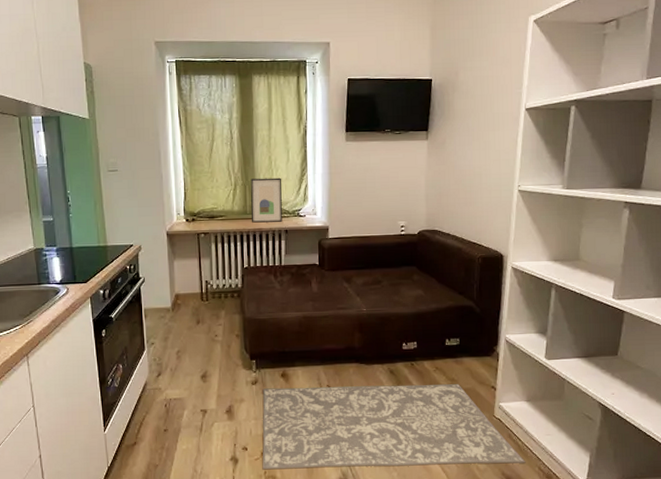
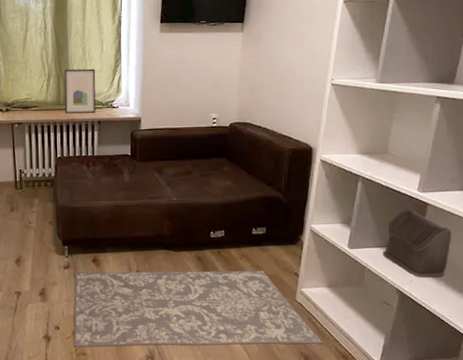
decorative box: none [581,317,652,391] -> present [382,209,452,279]

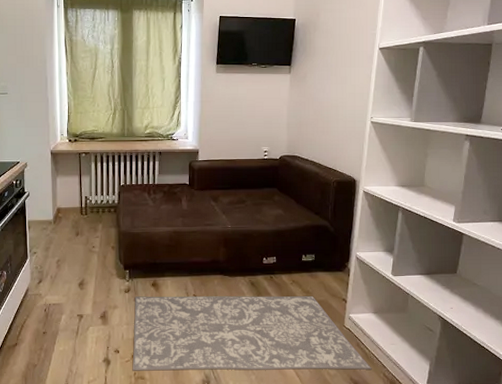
picture frame: present [64,69,96,114] -> none [128,104,158,146]
decorative box: present [382,209,452,279] -> none [423,239,488,306]

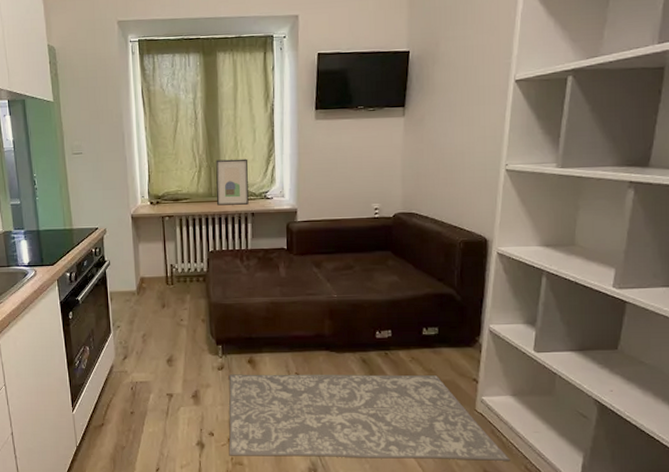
picture frame: none [128,104,158,146] -> present [215,158,249,206]

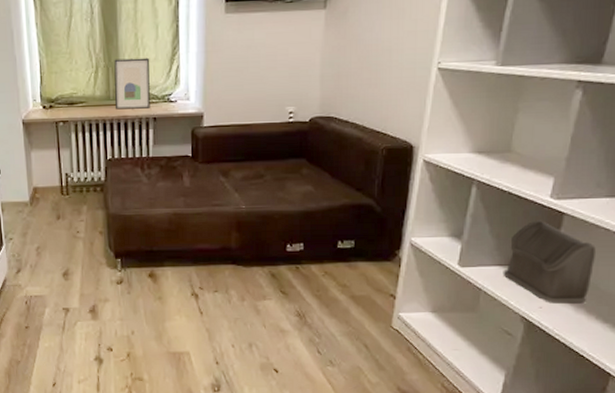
rug: present [229,374,511,461] -> none [128,288,427,379]
decorative box: none [575,308,658,388] -> present [503,220,597,305]

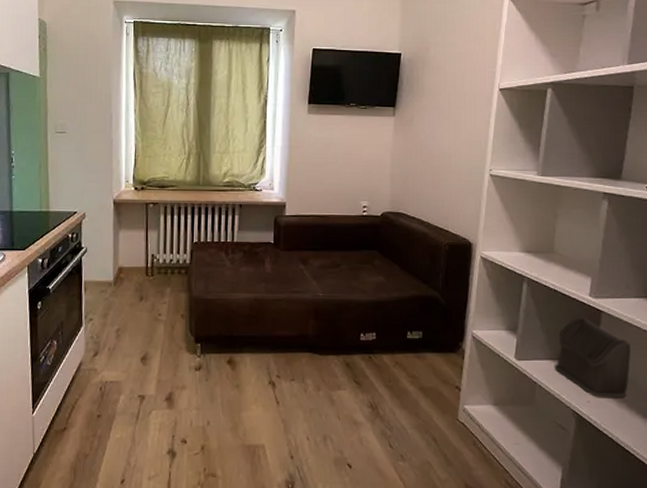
picture frame: present [114,57,151,110] -> none [204,148,239,196]

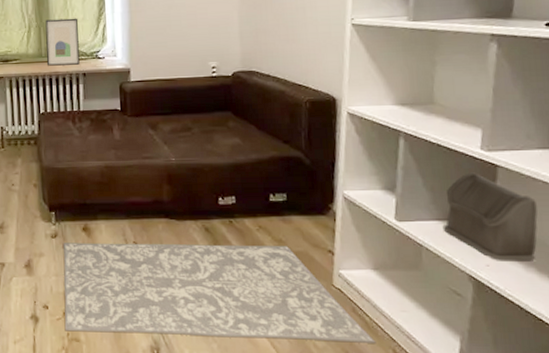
rug: none [202,375,492,475] -> present [64,243,376,343]
picture frame: none [204,148,239,196] -> present [45,18,80,67]

